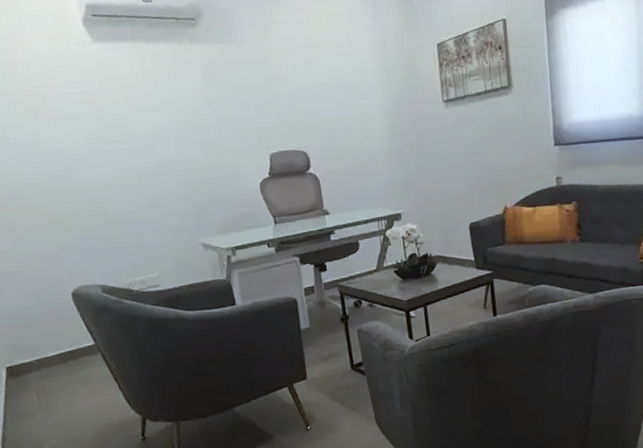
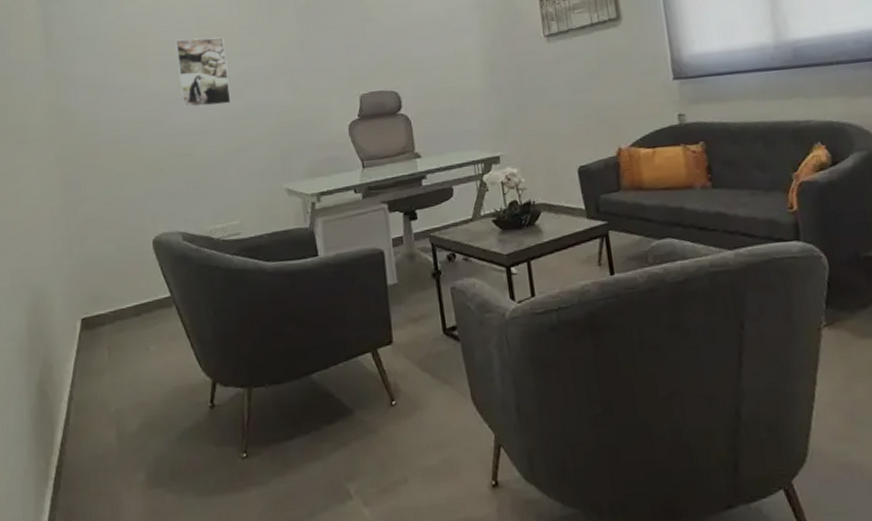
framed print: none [76,91,141,164] -> present [175,37,231,109]

